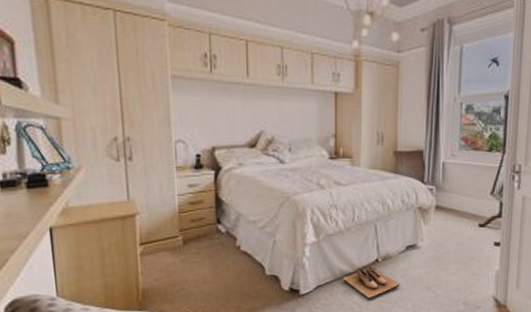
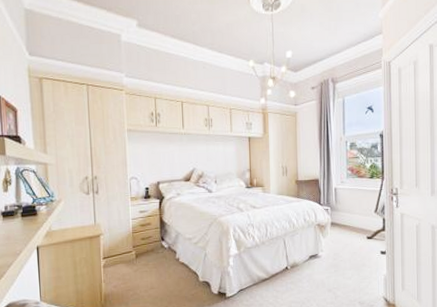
shoe: present [343,264,400,299] -> none [260,271,306,300]

